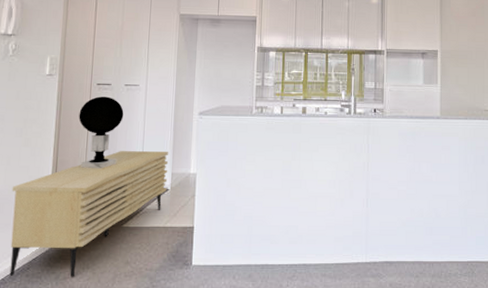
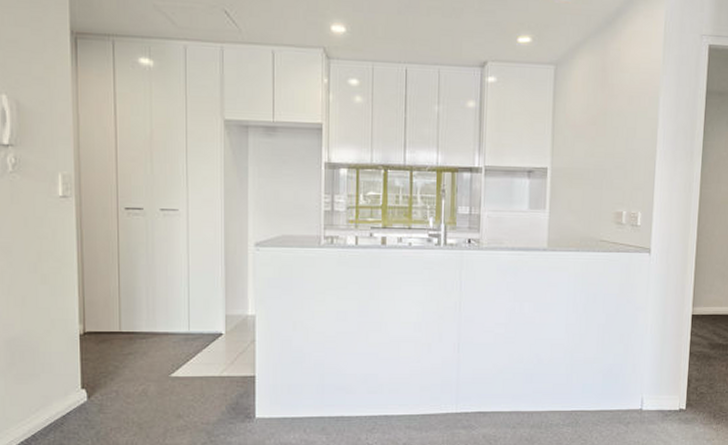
sideboard: present [9,151,169,277] -> none [31,289,221,433]
table lamp: present [79,96,124,169] -> none [106,223,162,311]

